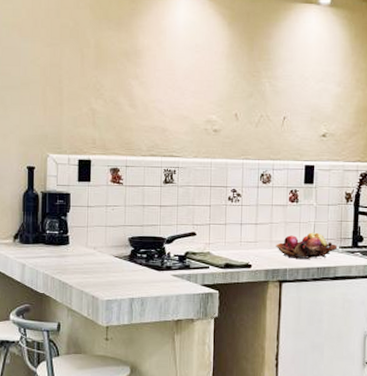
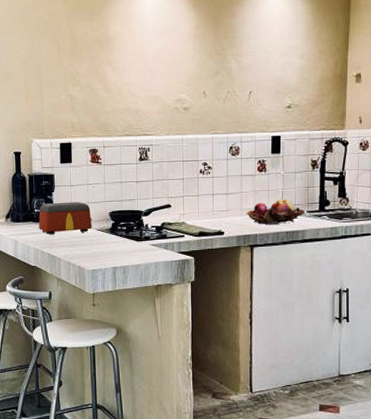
toaster: none [50,224,111,259] -> present [39,201,93,234]

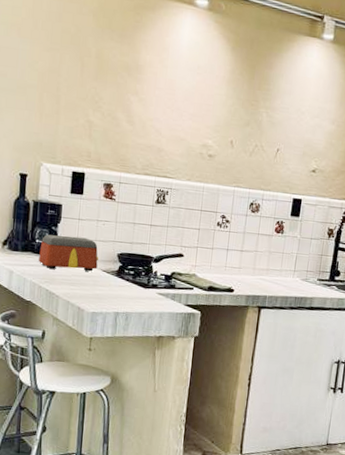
fruit basket: present [246,199,305,224] -> none [258,263,316,289]

